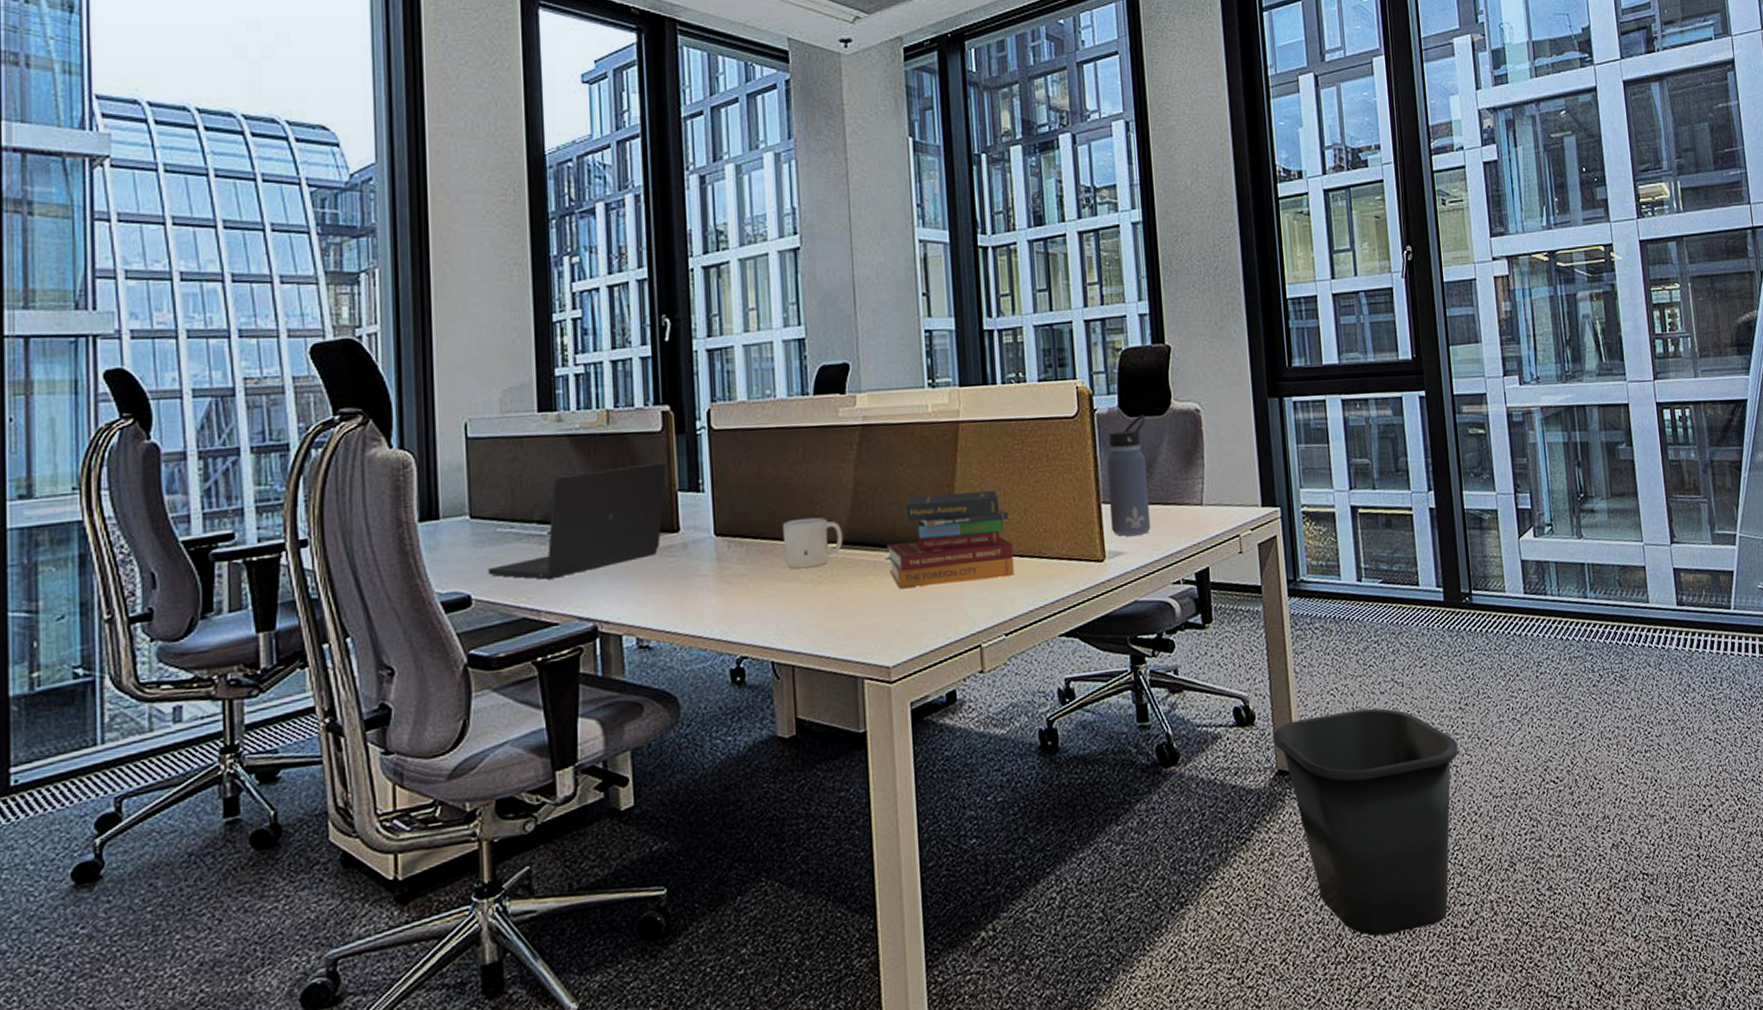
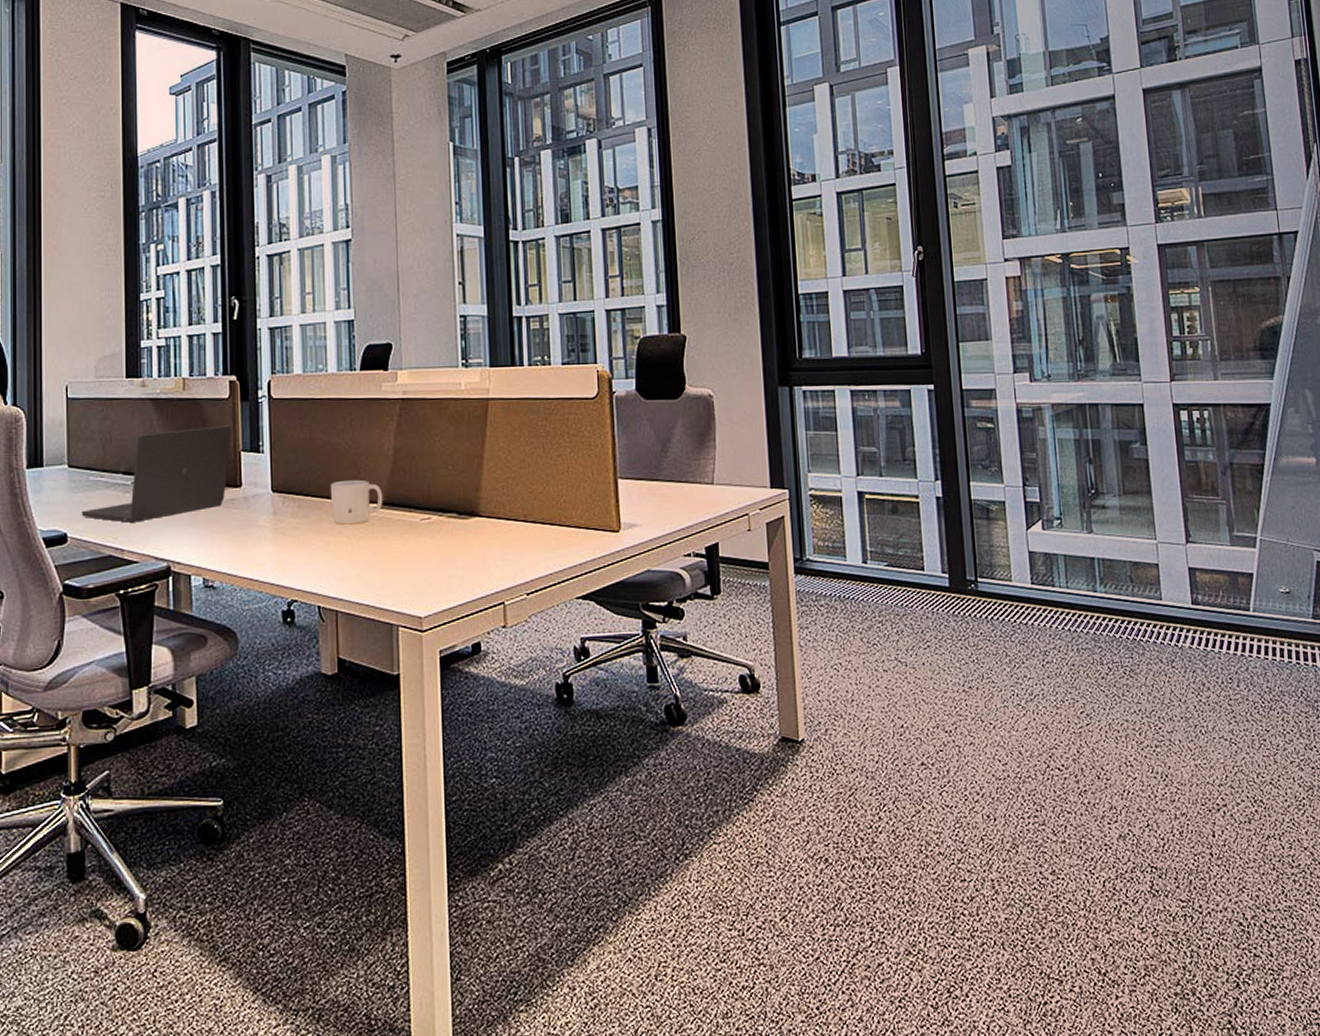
books: present [886,490,1015,588] -> none [421,462,536,546]
water bottle: present [1106,415,1151,536] -> none [623,398,664,510]
waste bin: present [1274,708,1459,936] -> none [778,684,961,903]

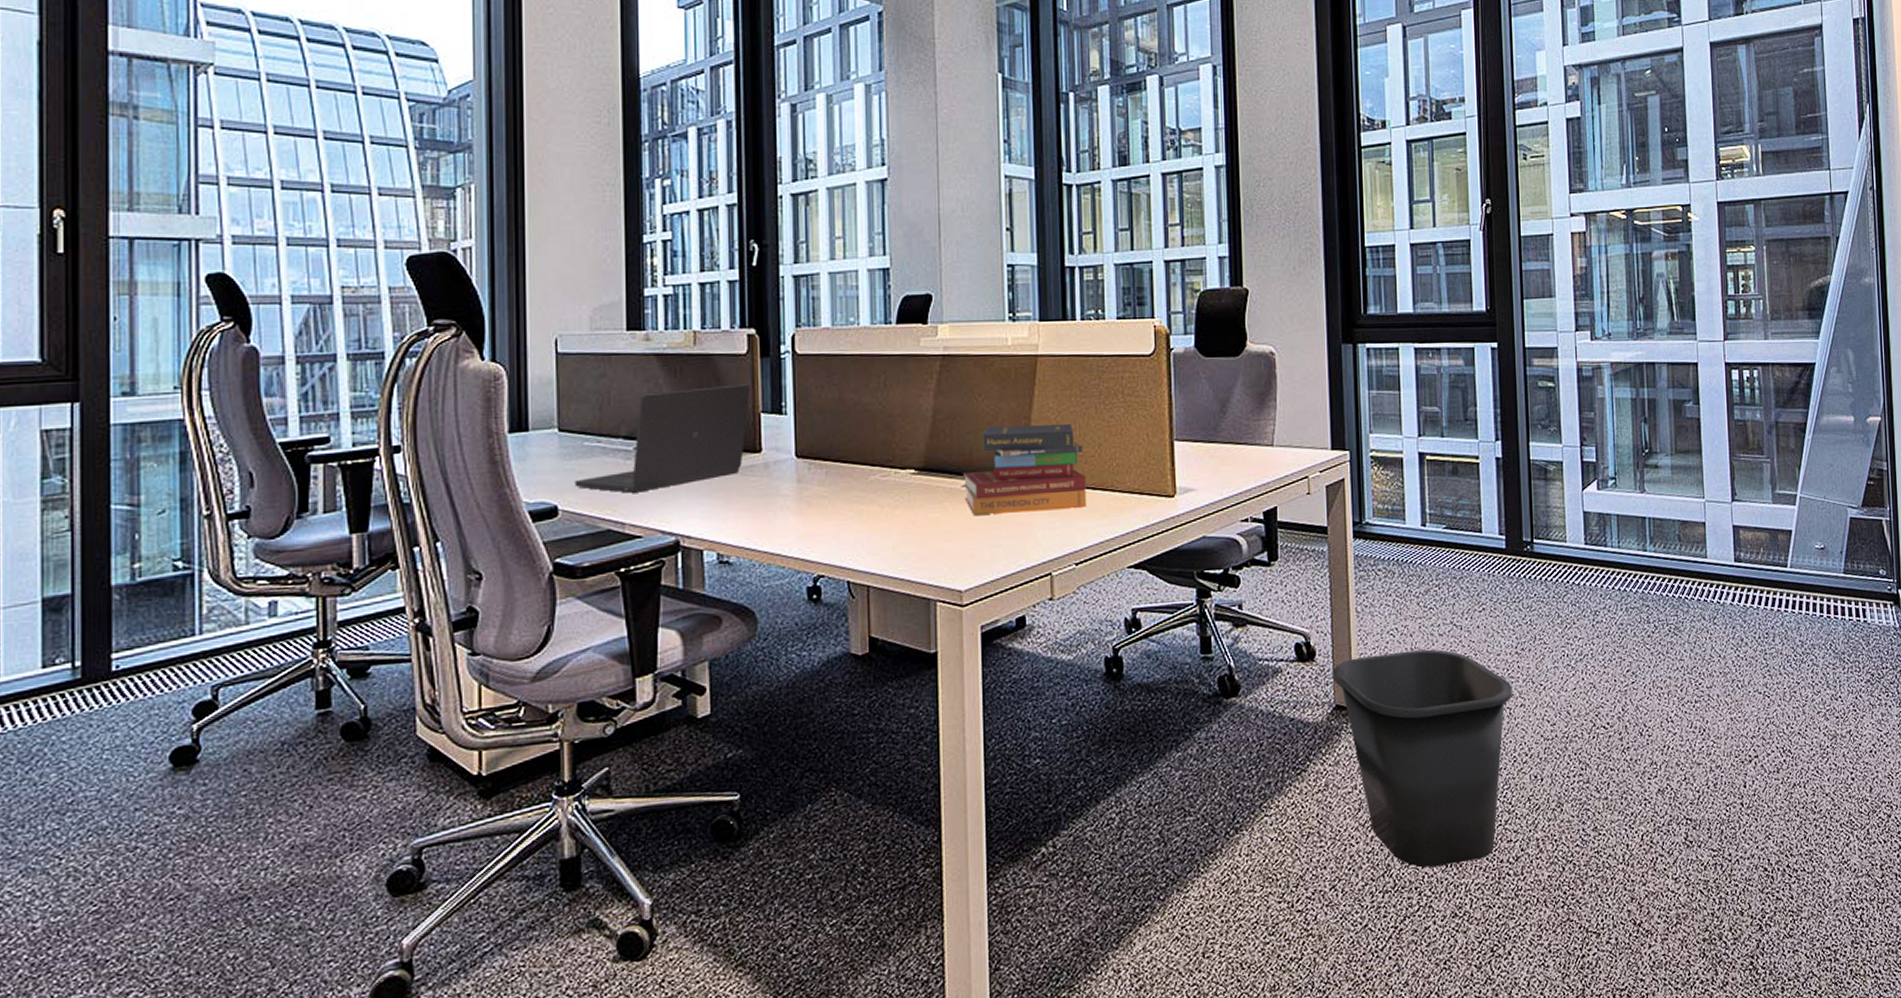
mug: present [330,479,383,525] -> none [861,443,921,493]
books: none [421,462,536,546] -> present [962,423,1087,515]
waste bin: none [778,684,961,903] -> present [1333,649,1513,868]

